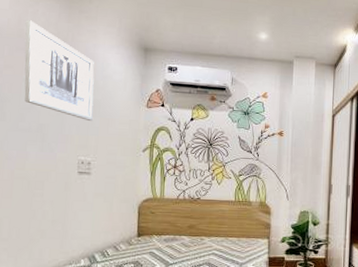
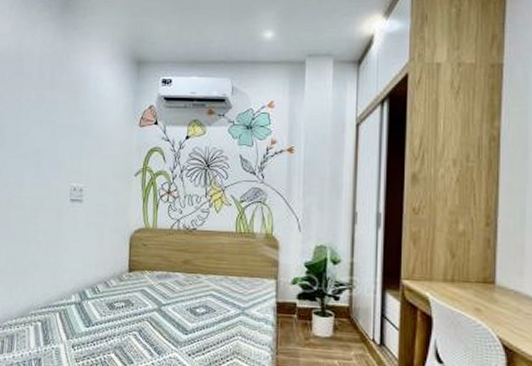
wall art: present [24,20,95,122] -> none [22,43,88,145]

